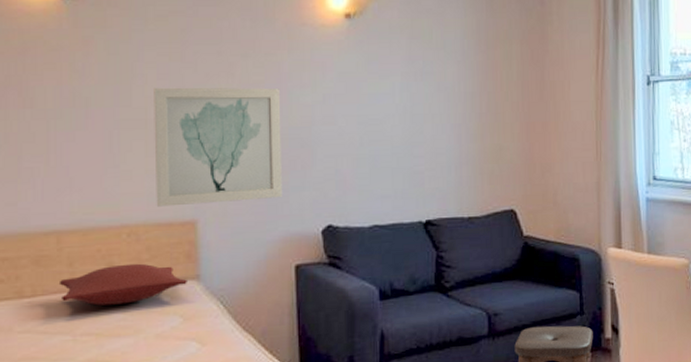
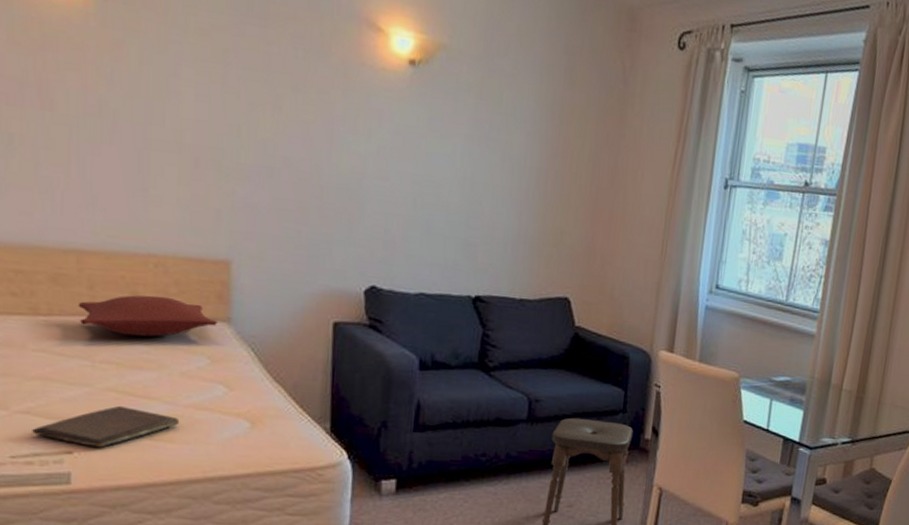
wall art: present [154,87,282,207] -> none [187,109,330,250]

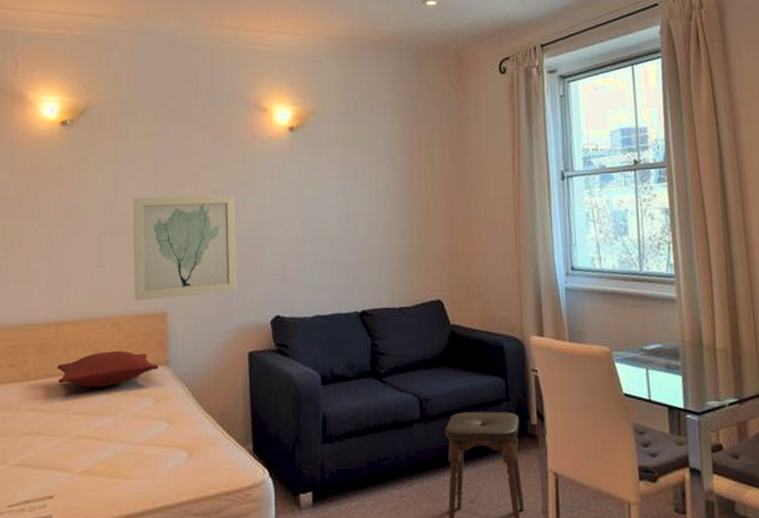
book: present [32,405,180,448] -> none [24,450,133,490]
wall art: none [187,109,330,250] -> present [133,195,237,301]

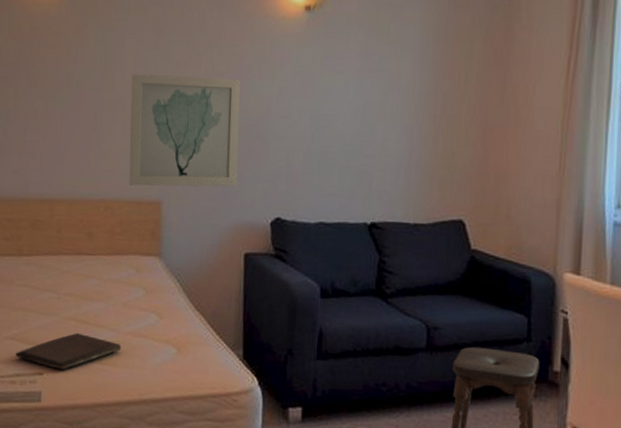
book: none [24,450,133,490] -> present [15,332,122,370]
pillow: present [56,350,159,388] -> none [49,235,151,272]

